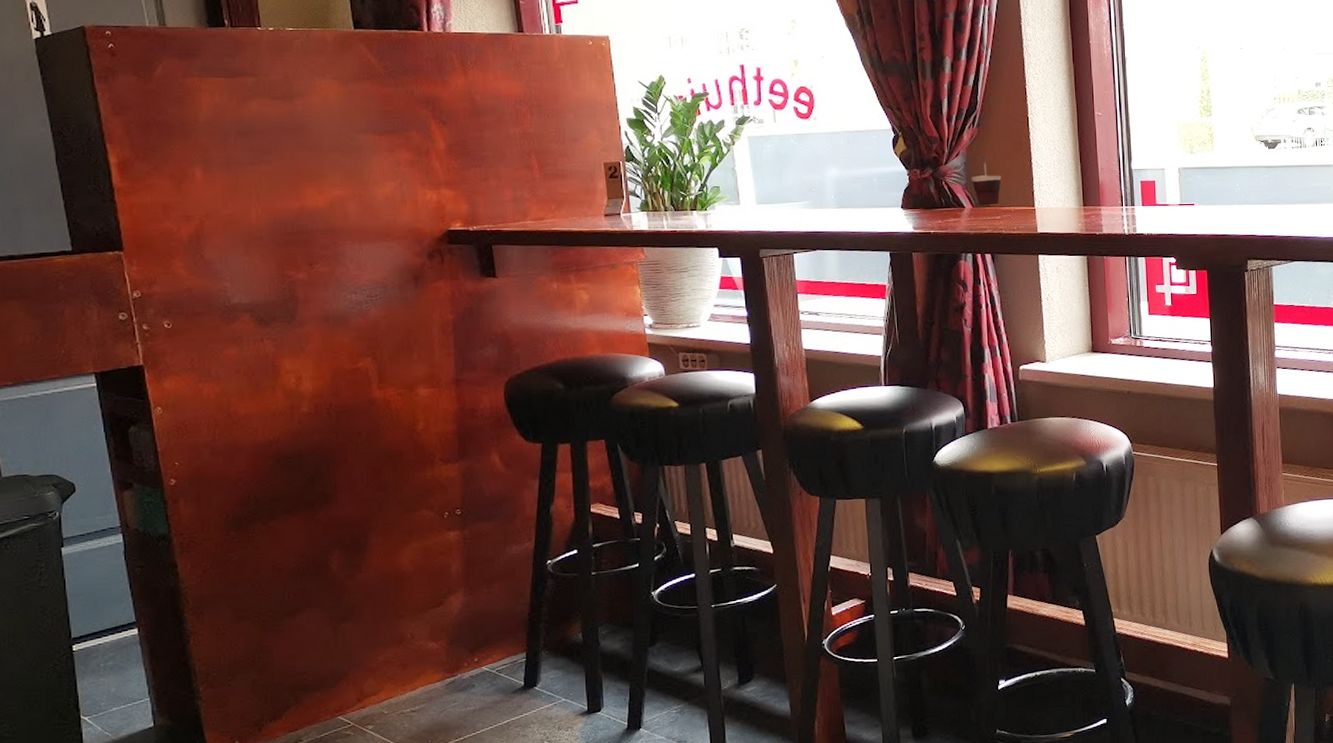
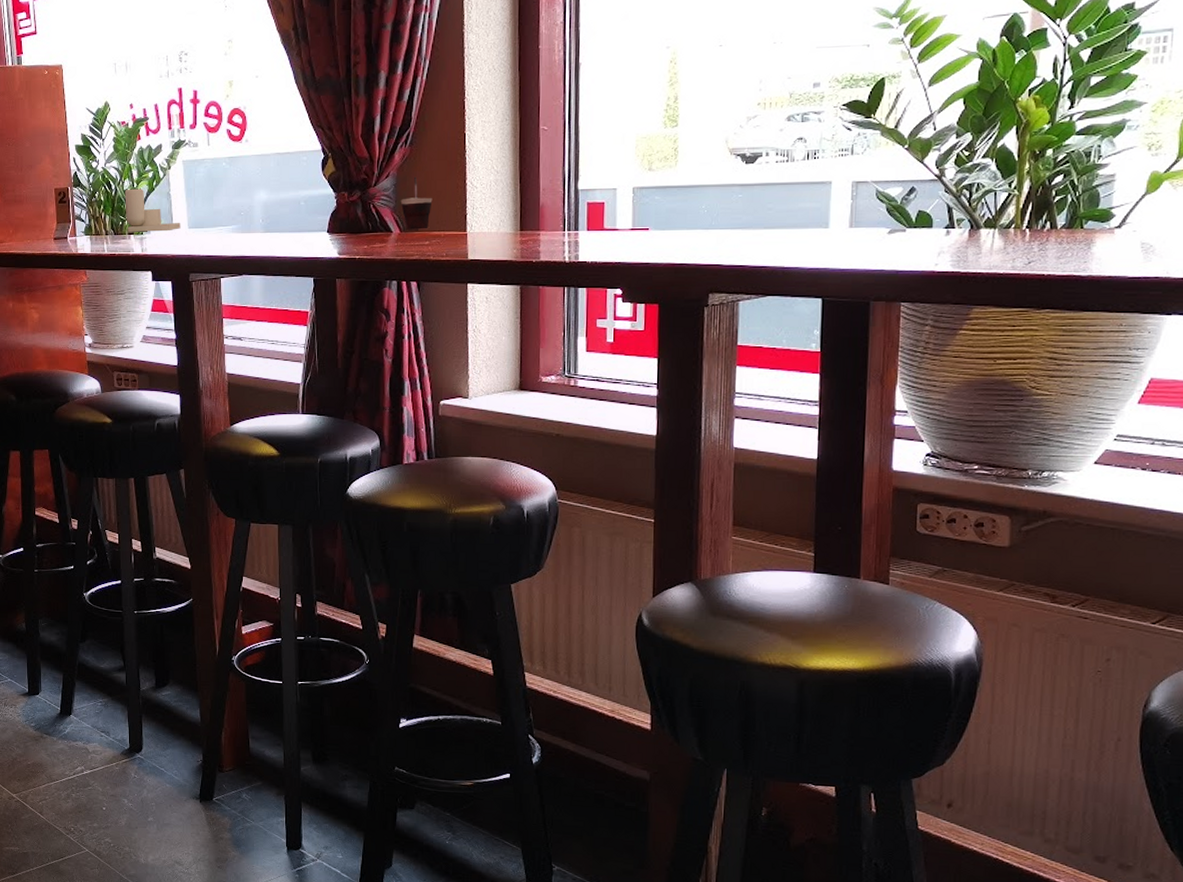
candle: none [685,164,748,208] -> present [125,188,181,232]

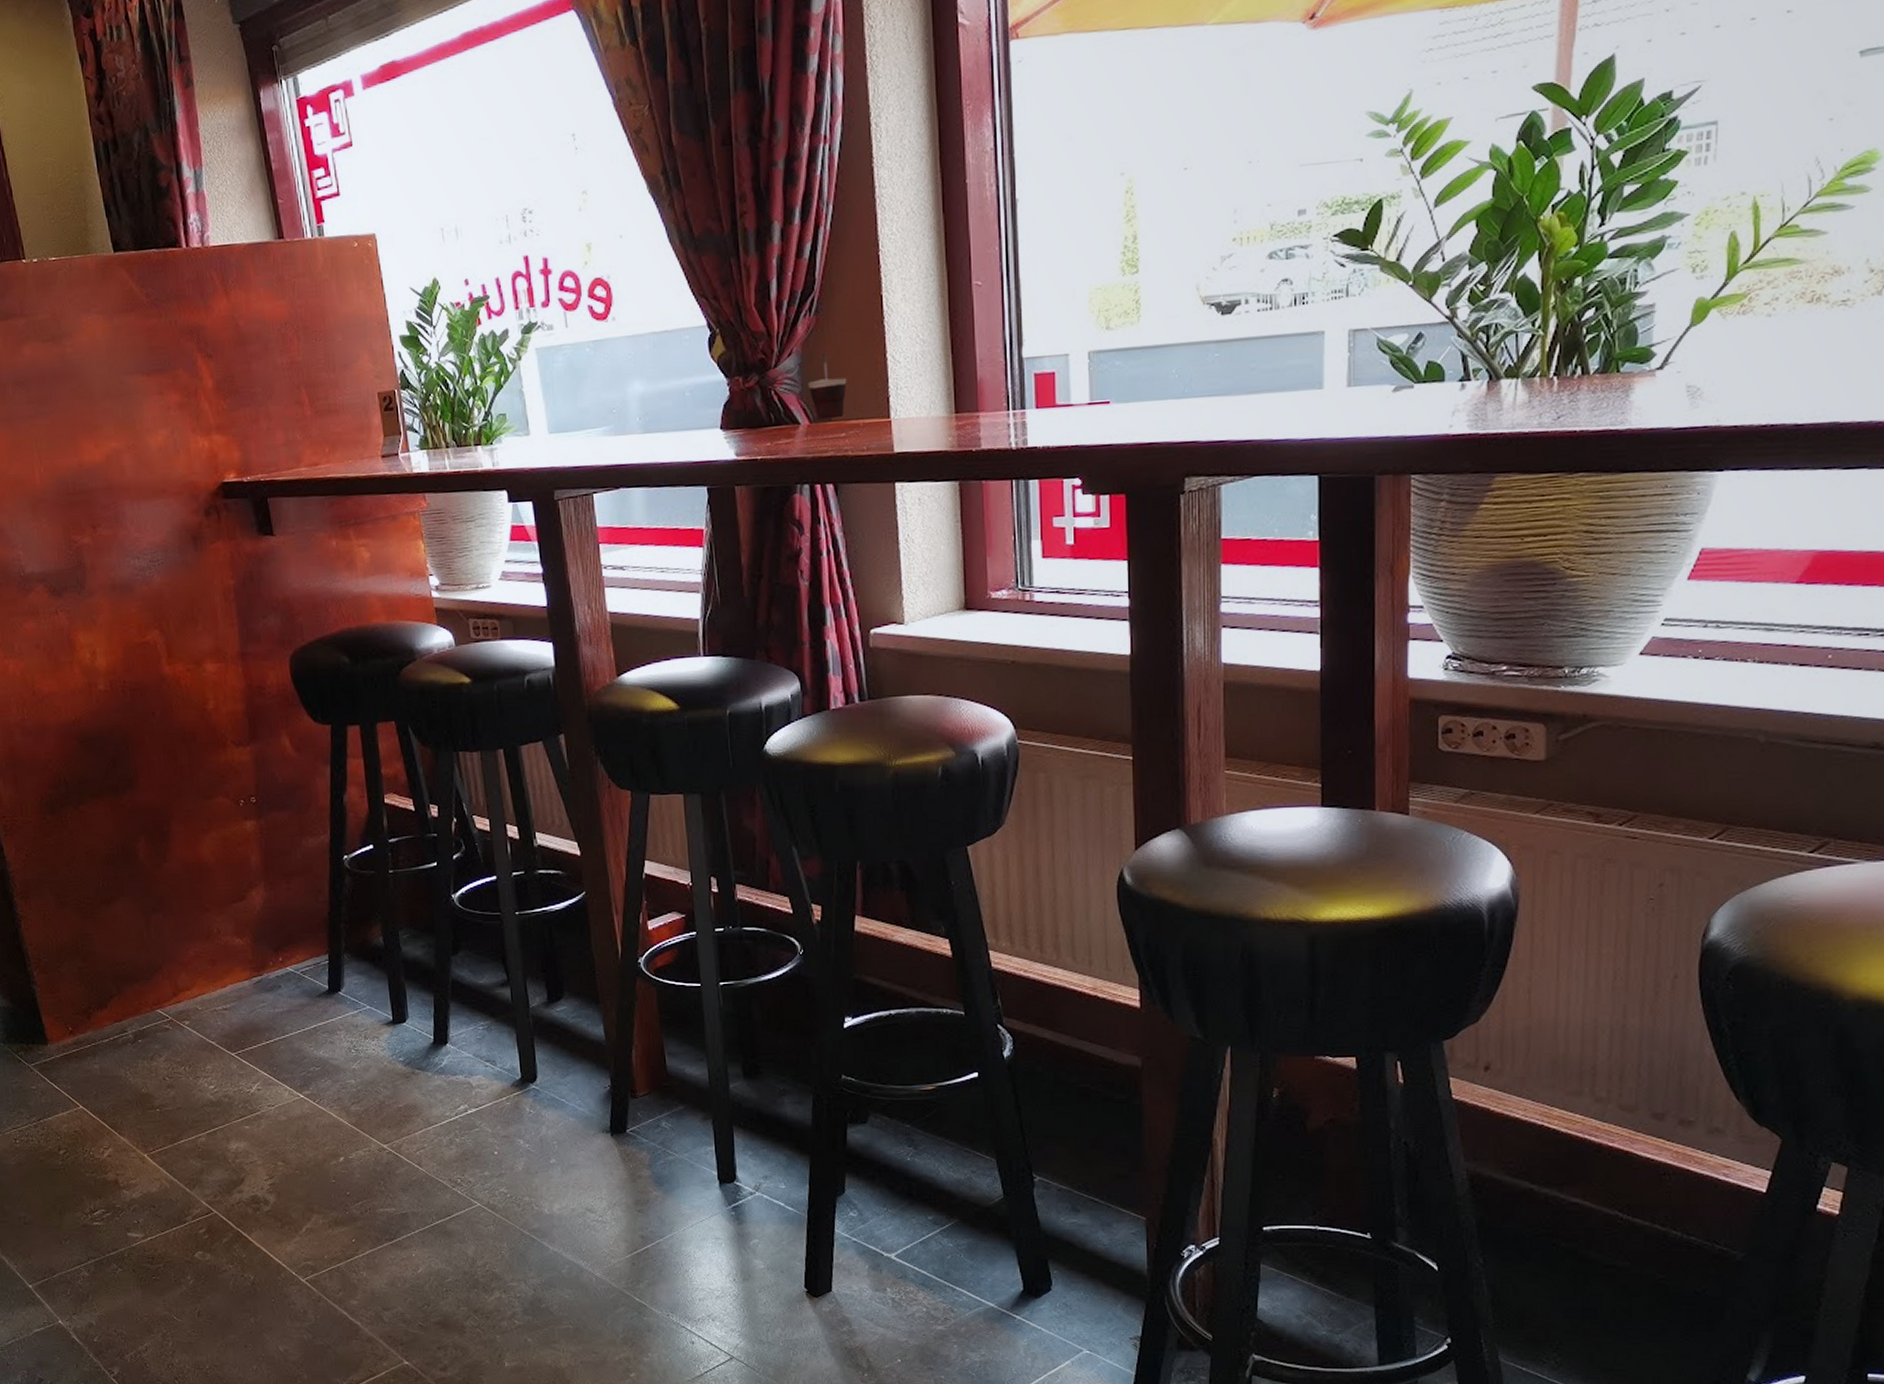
candle: present [125,188,181,232] -> none [466,386,539,443]

